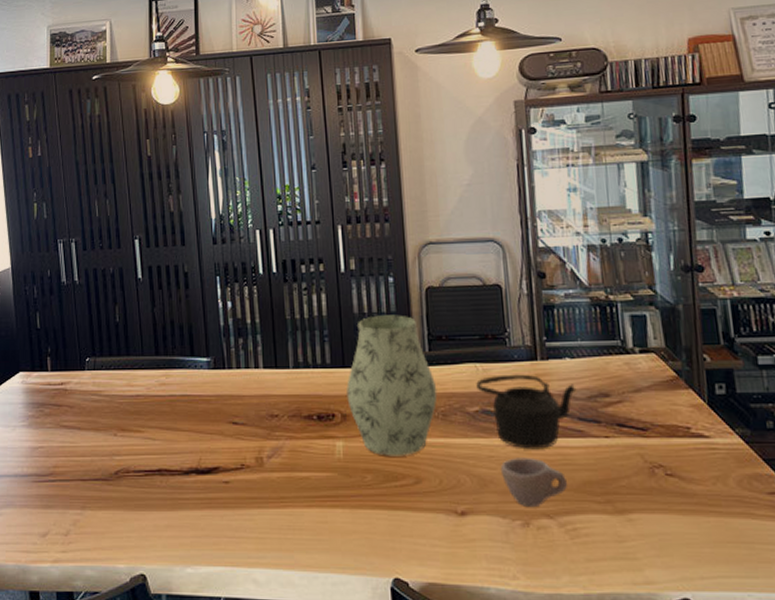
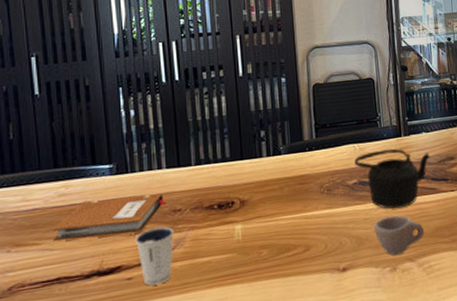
notebook: none [154,393,263,434] -> present [52,193,166,242]
dixie cup: none [231,431,271,494] -> present [134,226,174,286]
vase: present [346,315,438,456] -> none [244,109,323,232]

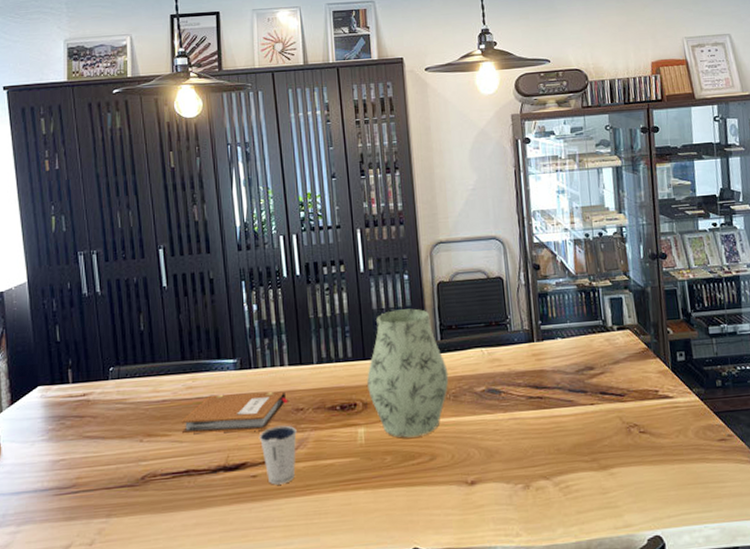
vase: none [244,109,323,232] -> present [367,308,449,438]
teapot: present [354,148,431,209] -> none [482,354,567,421]
cup: present [373,215,425,256] -> none [504,428,561,472]

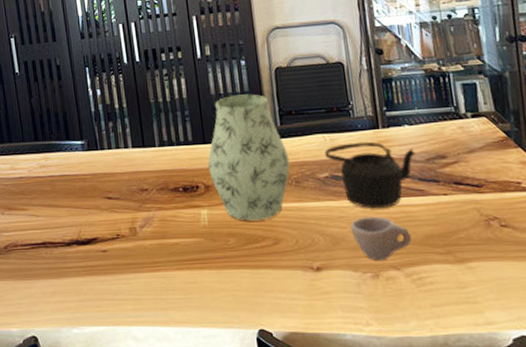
notebook: present [181,391,288,434] -> none [36,171,133,209]
dixie cup: present [258,425,297,485] -> none [107,204,143,260]
teapot: none [482,354,567,421] -> present [325,141,416,209]
cup: none [504,428,561,472] -> present [350,216,412,261]

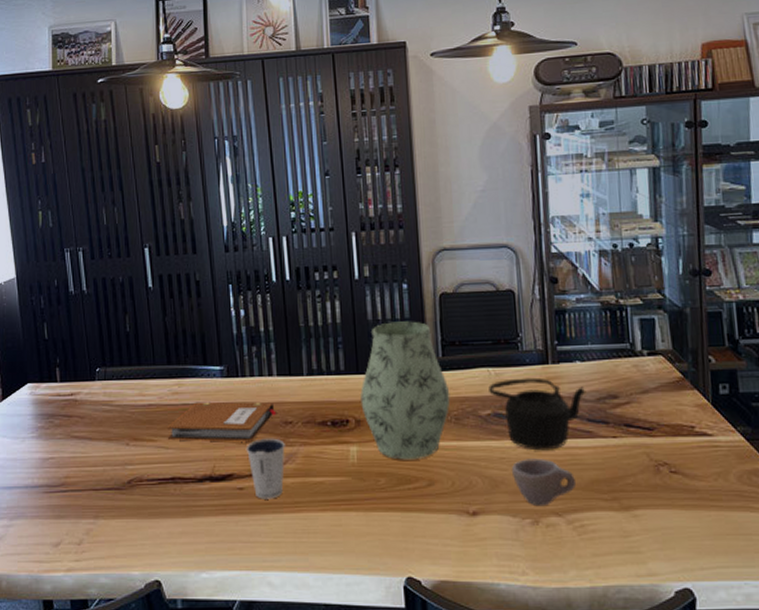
notebook: none [36,171,133,209] -> present [167,401,277,442]
dixie cup: none [107,204,143,260] -> present [245,438,285,499]

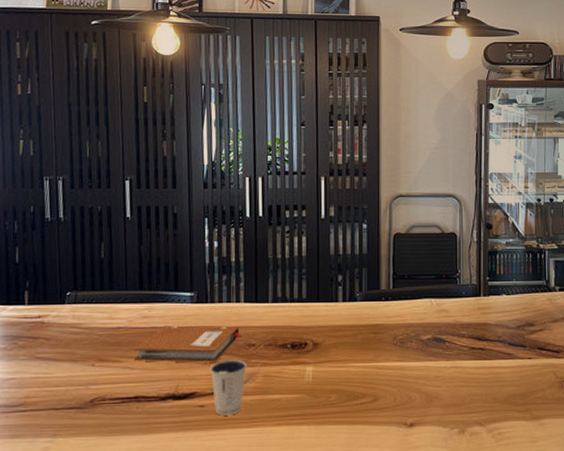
vase: present [360,321,451,460] -> none [319,256,397,379]
teapot: present [488,377,587,451] -> none [430,307,510,370]
cup: present [511,458,577,507] -> none [444,376,497,418]

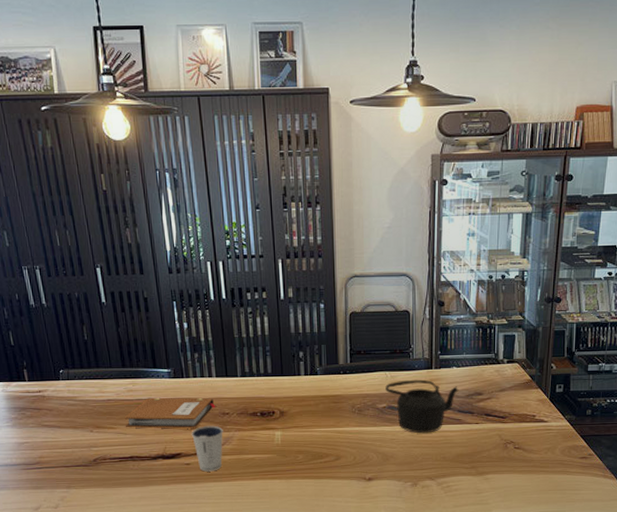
teapot: none [430,307,510,370] -> present [385,379,459,434]

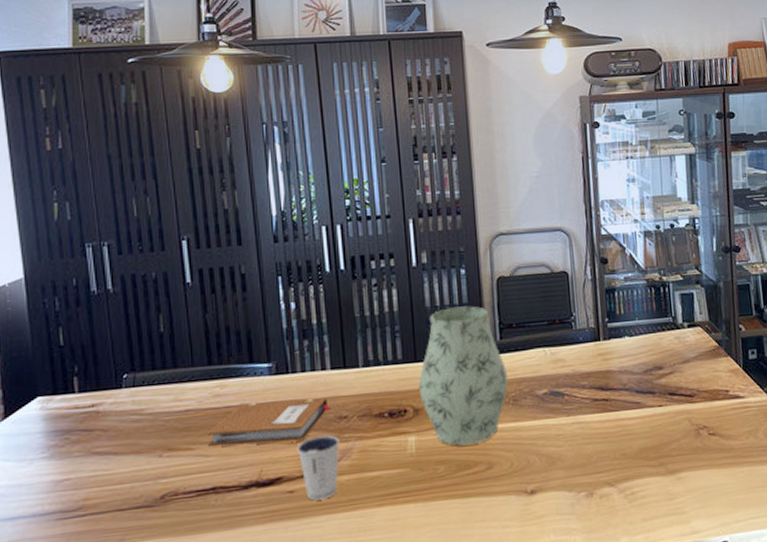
vase: none [284,334,355,441] -> present [418,306,508,446]
teapot: present [385,379,459,434] -> none [545,354,635,425]

